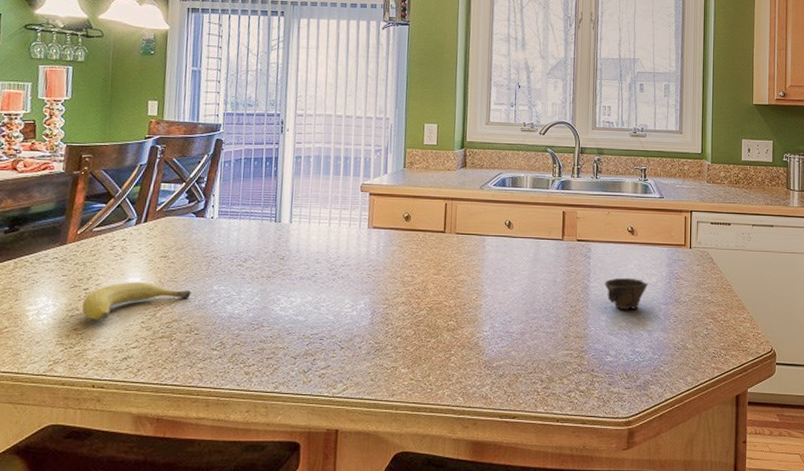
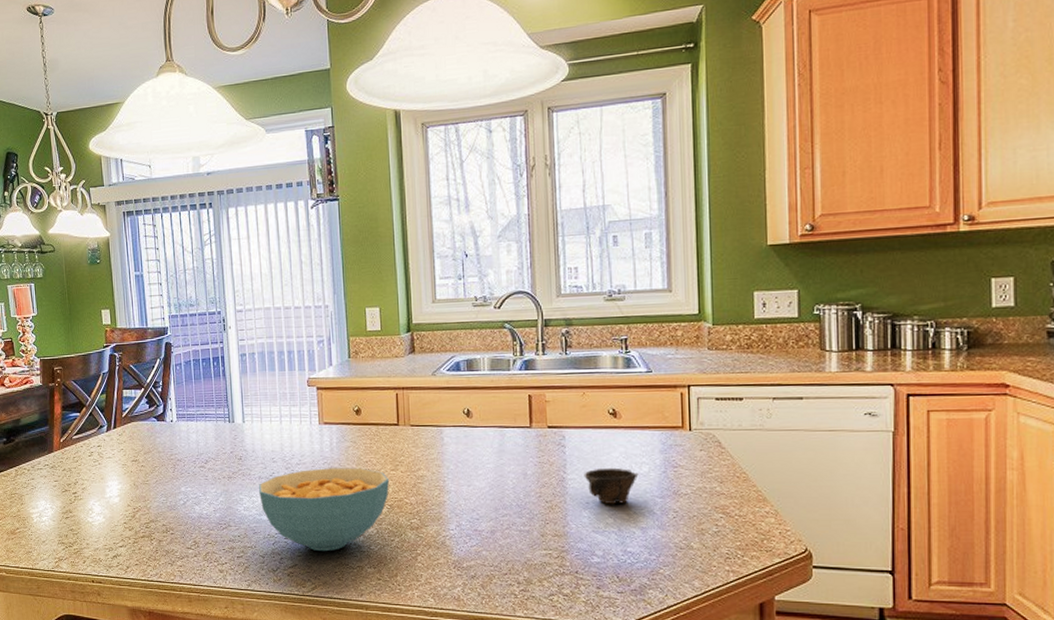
fruit: present [82,281,191,320] -> none [74,485,163,521]
cereal bowl: none [298,270,432,353] -> present [259,467,390,552]

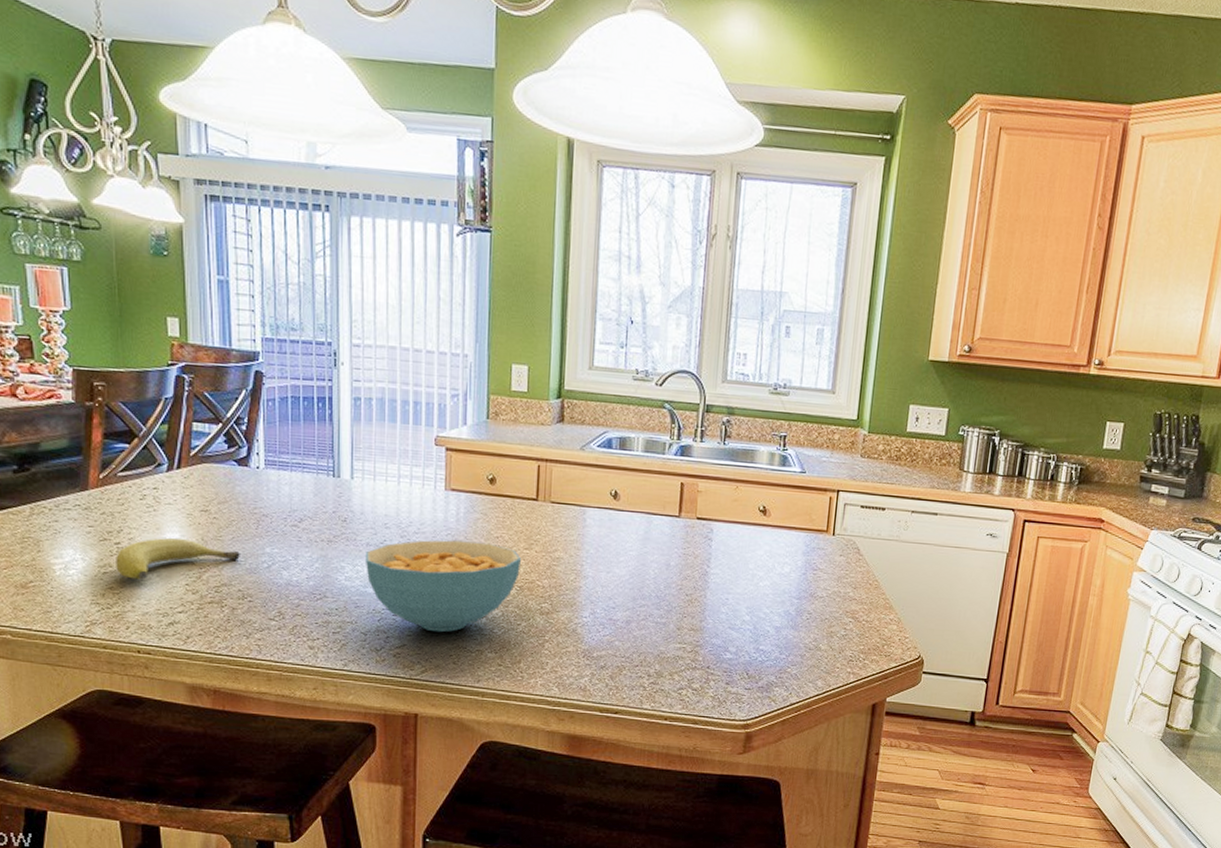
fruit: none [74,485,163,521] -> present [116,537,240,580]
cup: present [584,467,639,505] -> none [727,565,780,603]

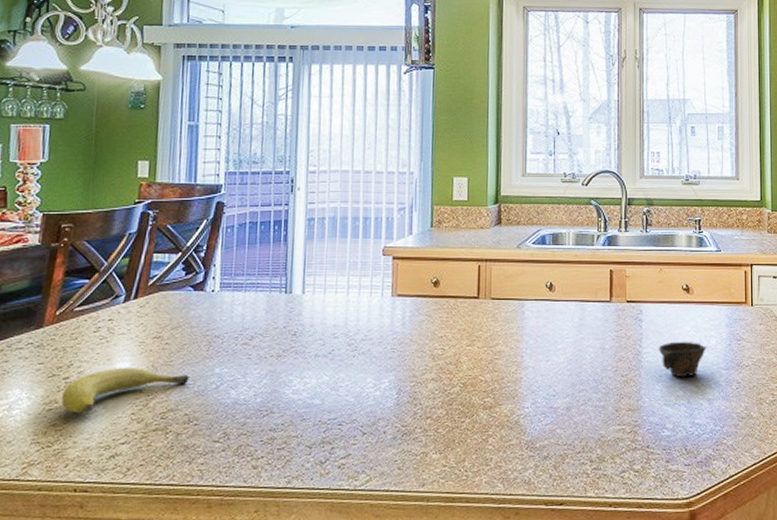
cereal bowl: present [366,540,522,633] -> none [313,343,465,438]
cup: none [727,565,780,603] -> present [658,341,707,378]

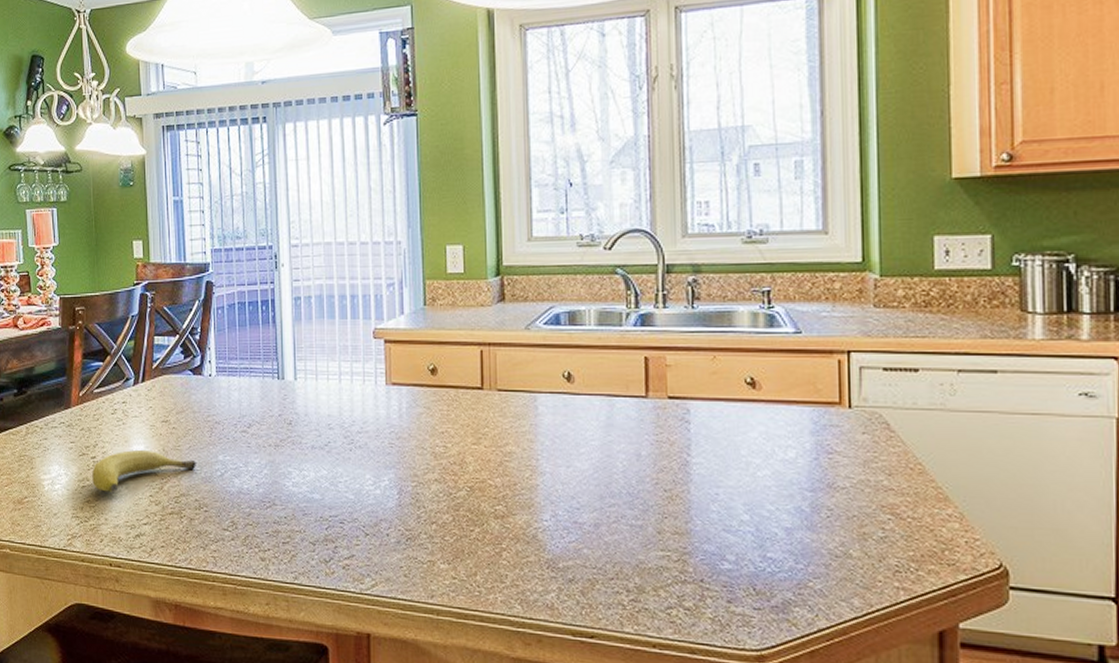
cup: present [658,341,707,378] -> none [713,450,783,498]

